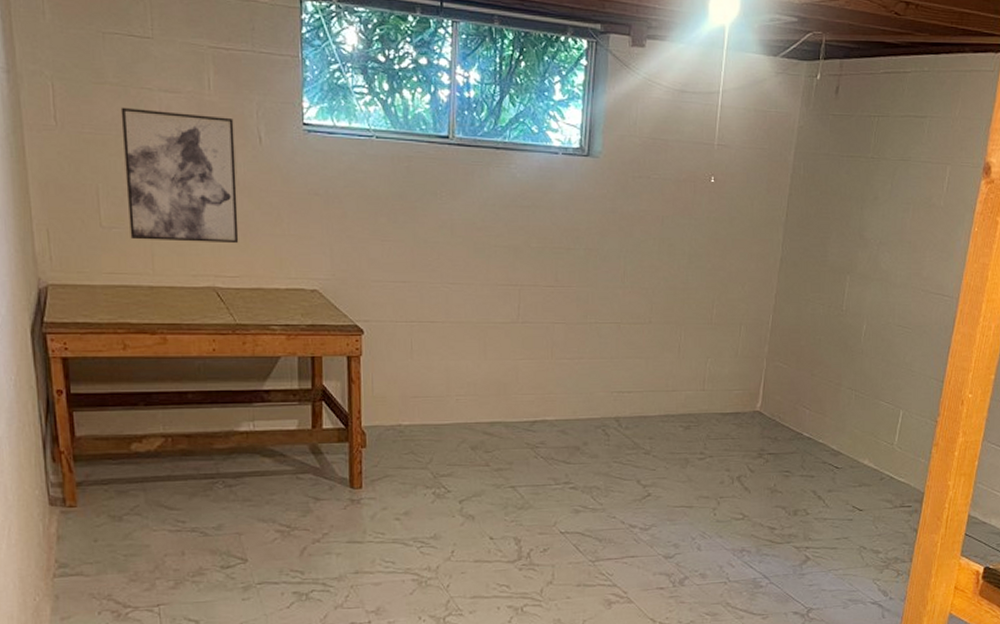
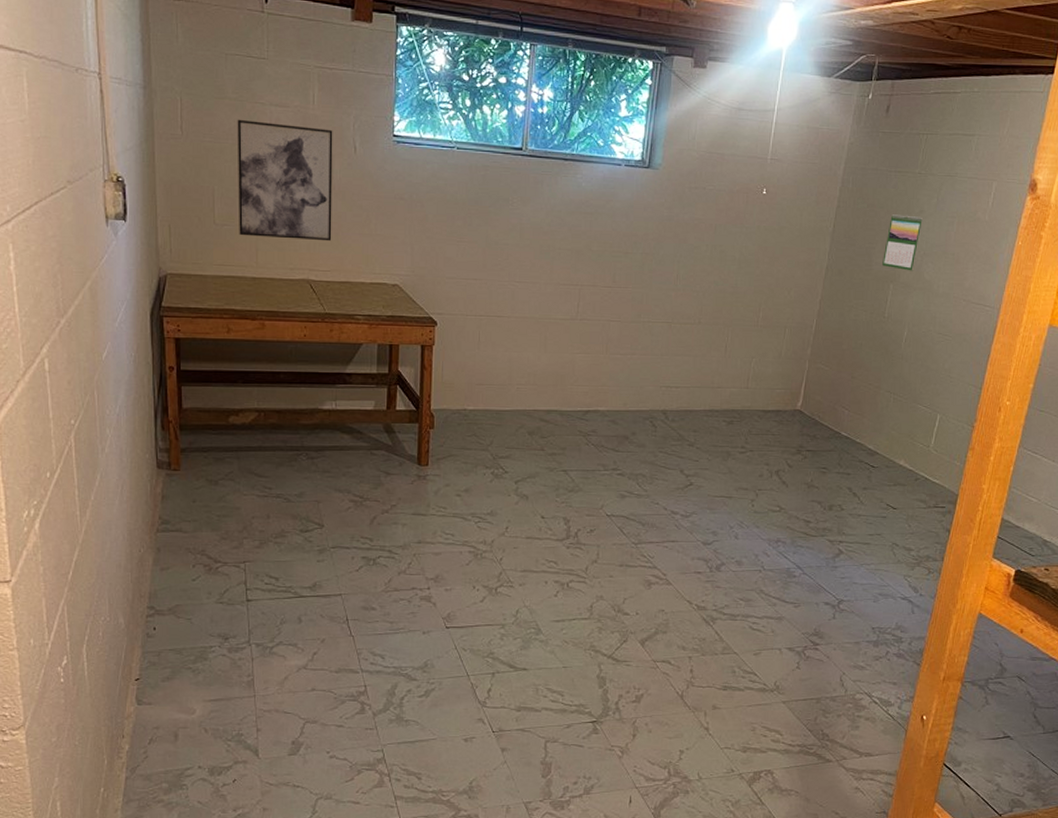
calendar: none [838,202,879,261] -> present [882,214,924,271]

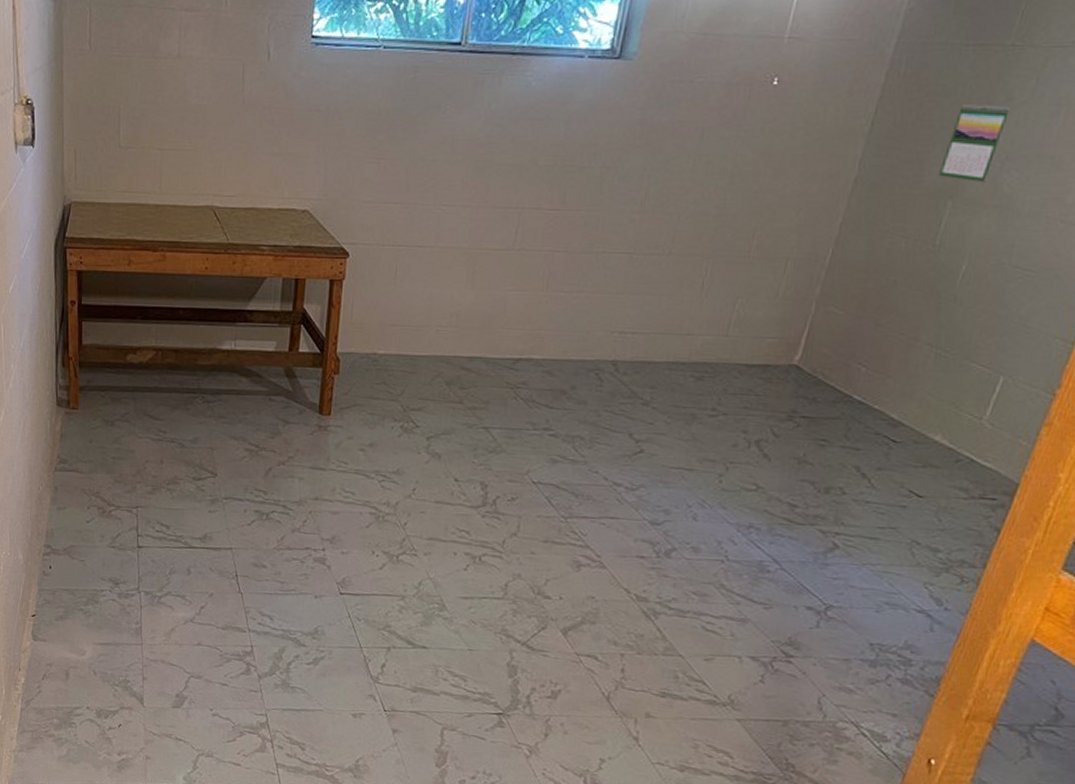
wall art: present [237,119,333,242] -> none [143,28,246,163]

